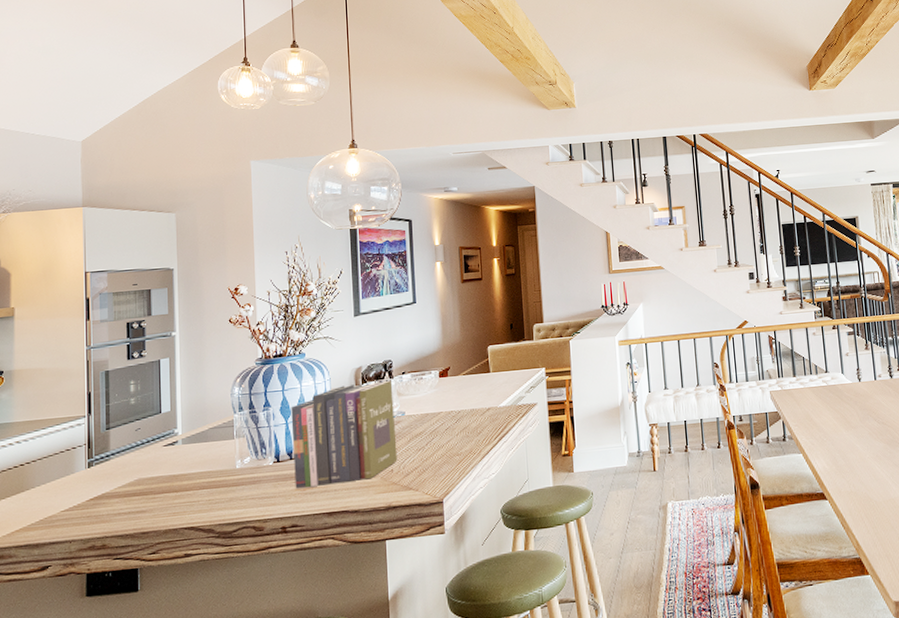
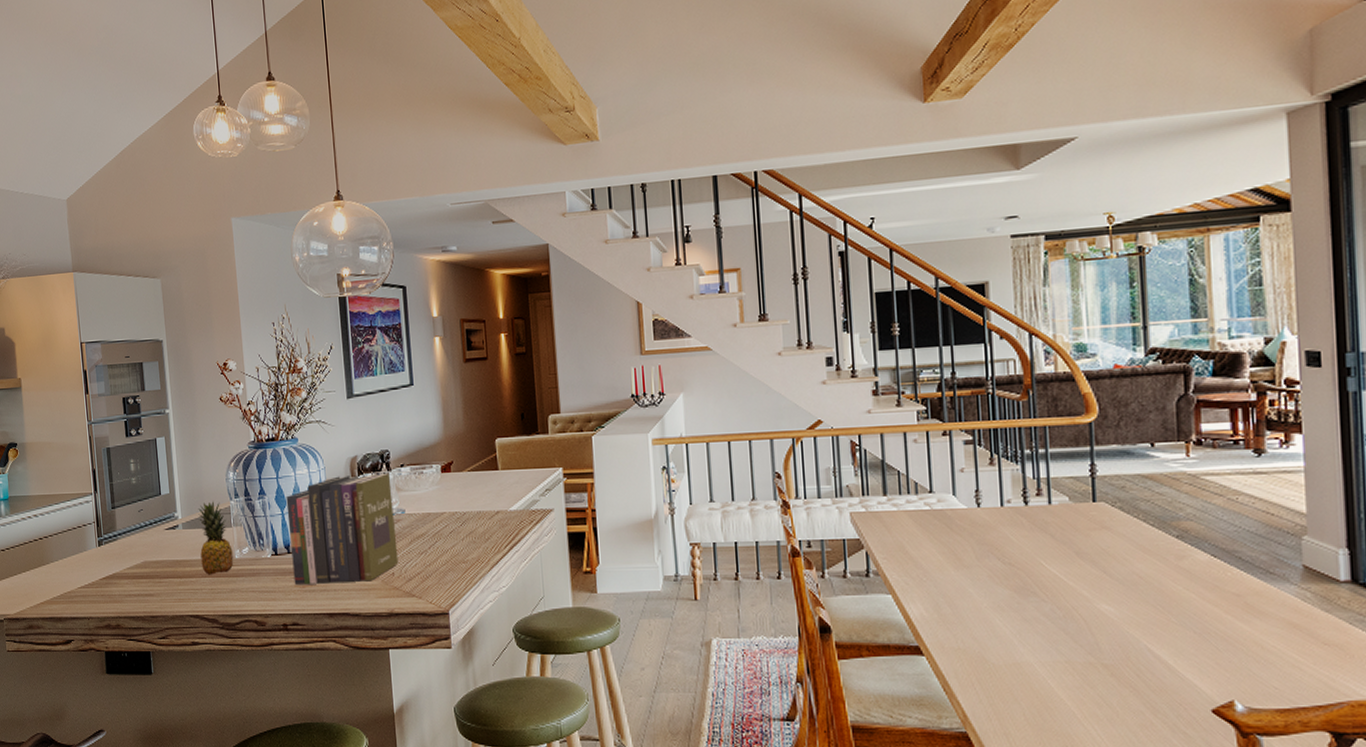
fruit: none [200,416,234,487] -> present [198,501,234,575]

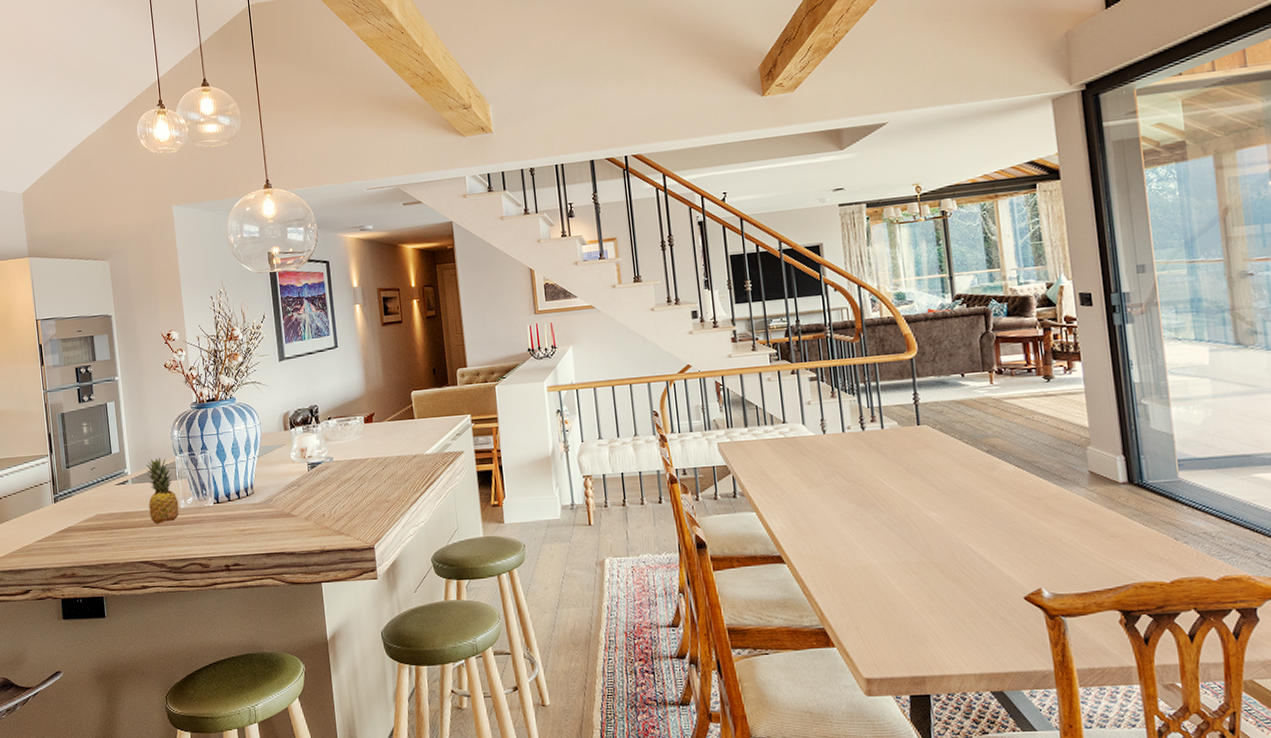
books: present [286,472,399,584] -> none [226,425,329,529]

